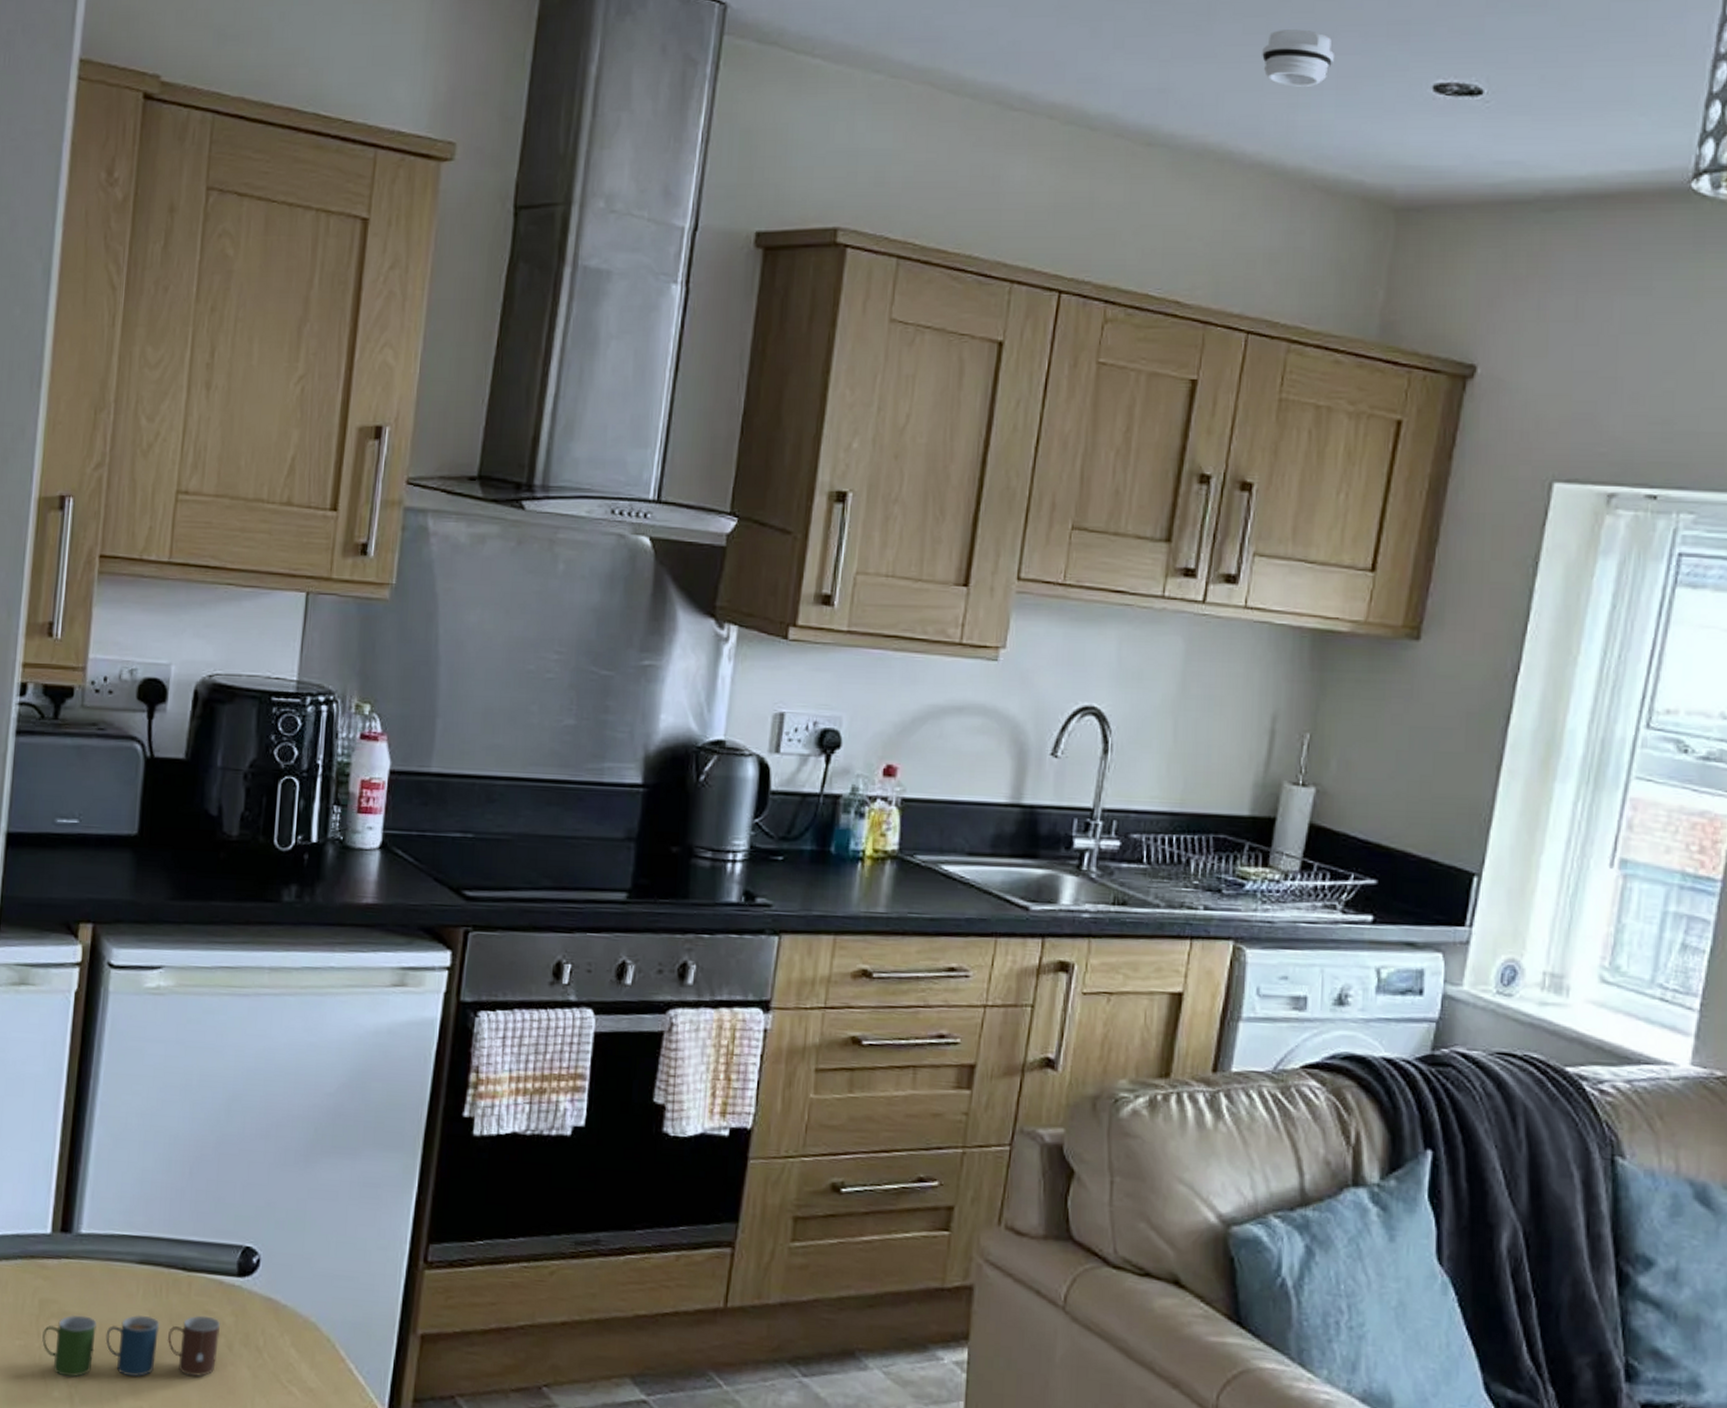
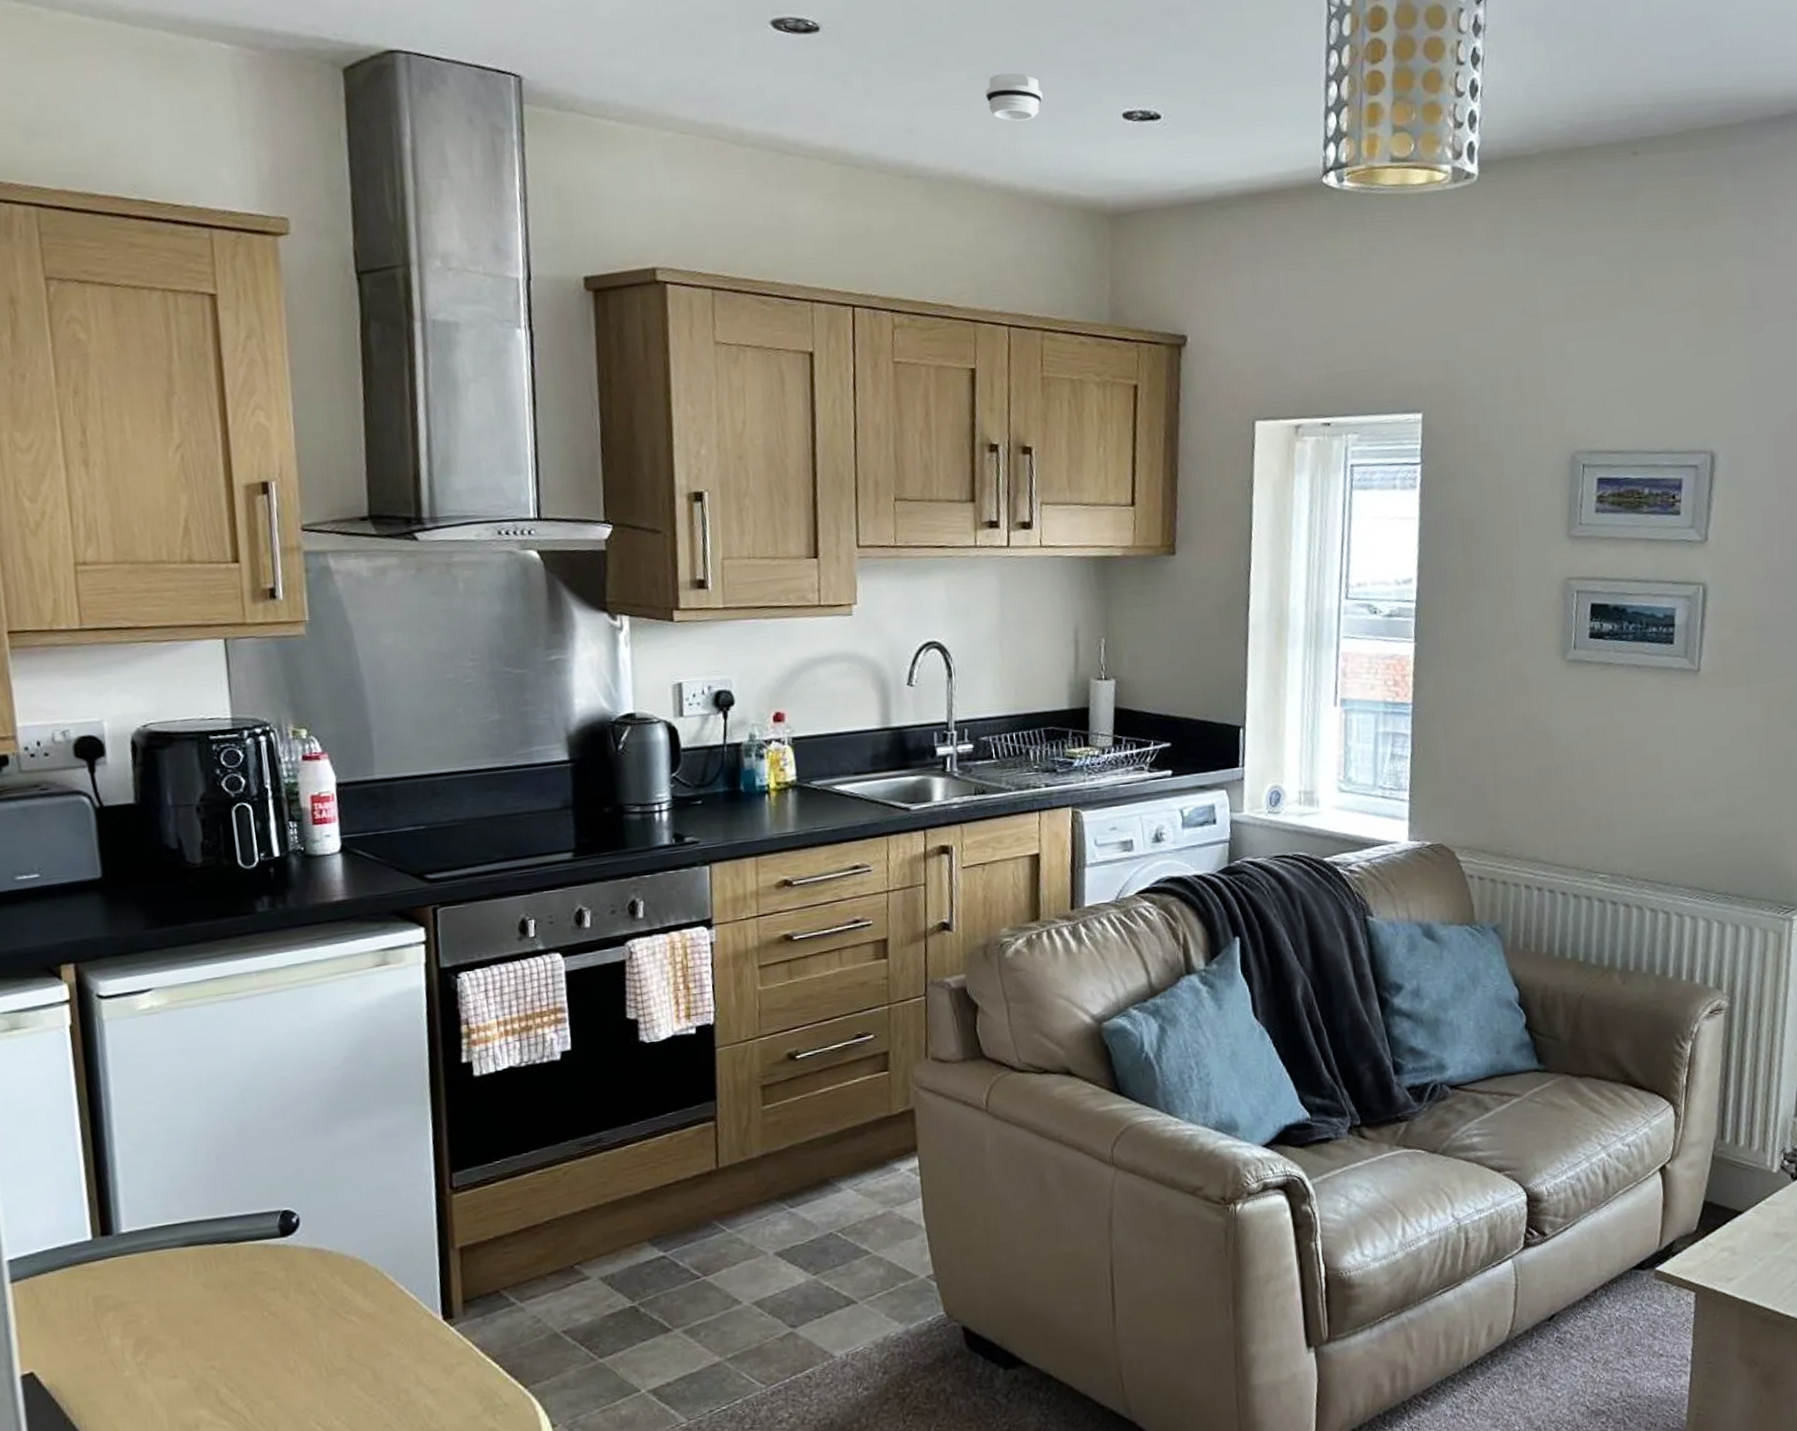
cup: present [42,1314,221,1378] -> none [102,1276,276,1358]

